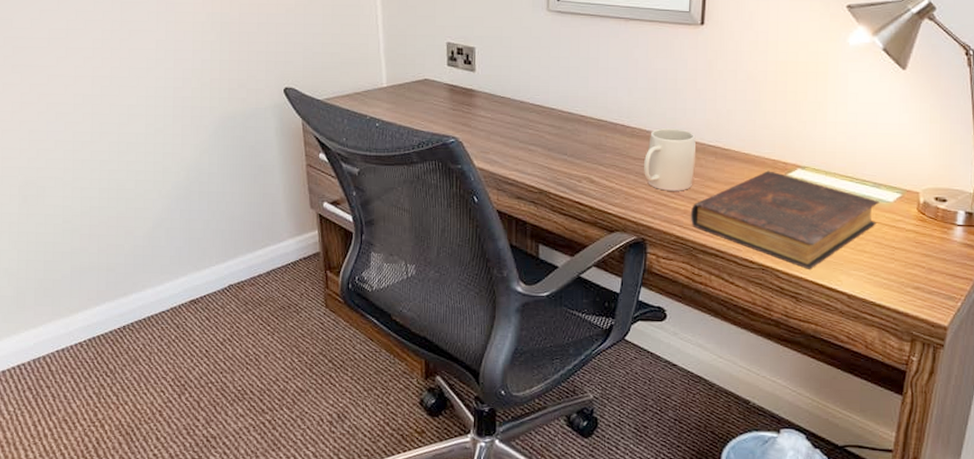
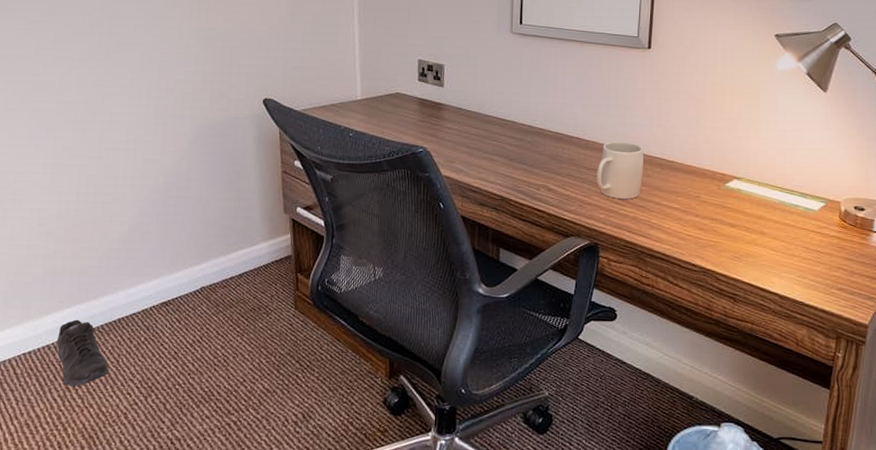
athletic shoe: none [88,317,141,384] -> present [56,319,109,386]
book: present [690,170,880,269] -> none [638,181,806,272]

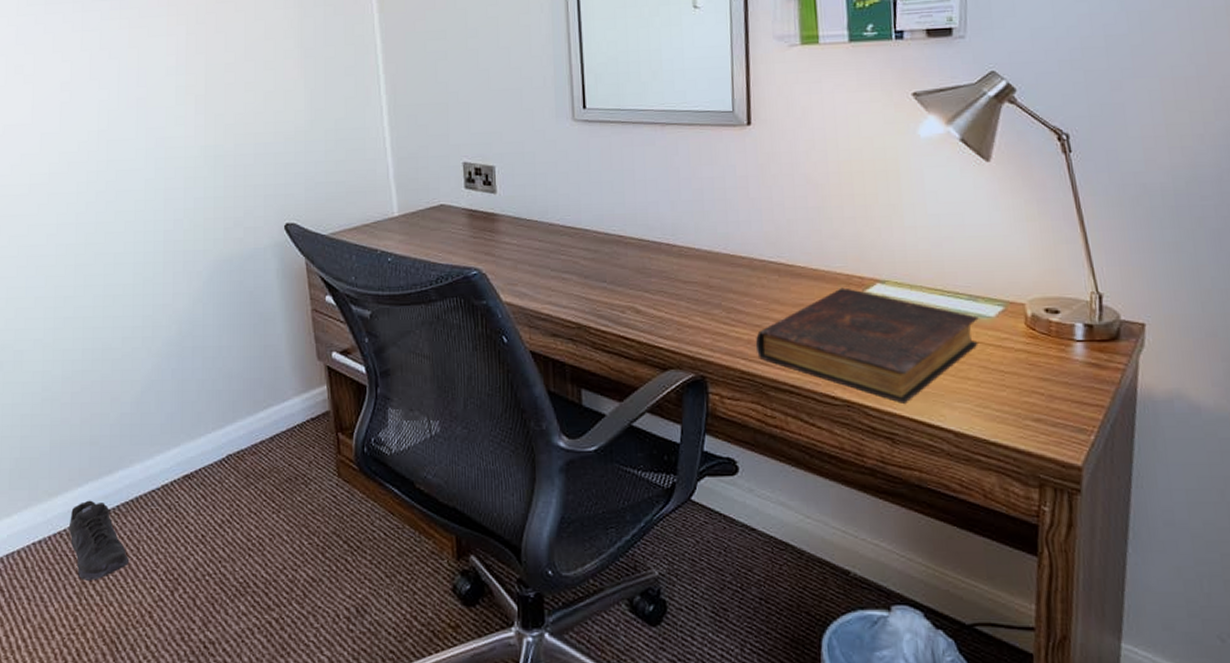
mug: present [596,141,644,199] -> none [695,245,757,318]
book: none [638,181,806,272] -> present [755,287,979,404]

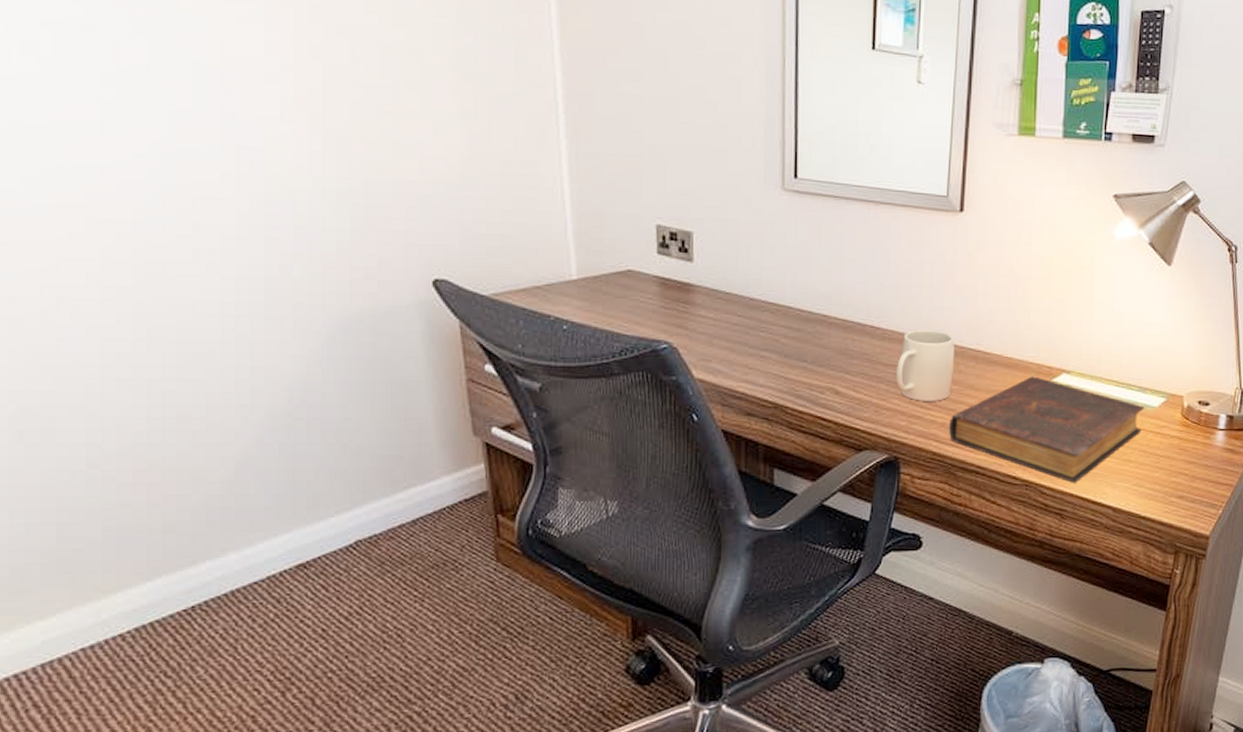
athletic shoe: present [68,500,129,581] -> none [134,596,222,687]
mug: none [695,245,757,318] -> present [895,330,955,401]

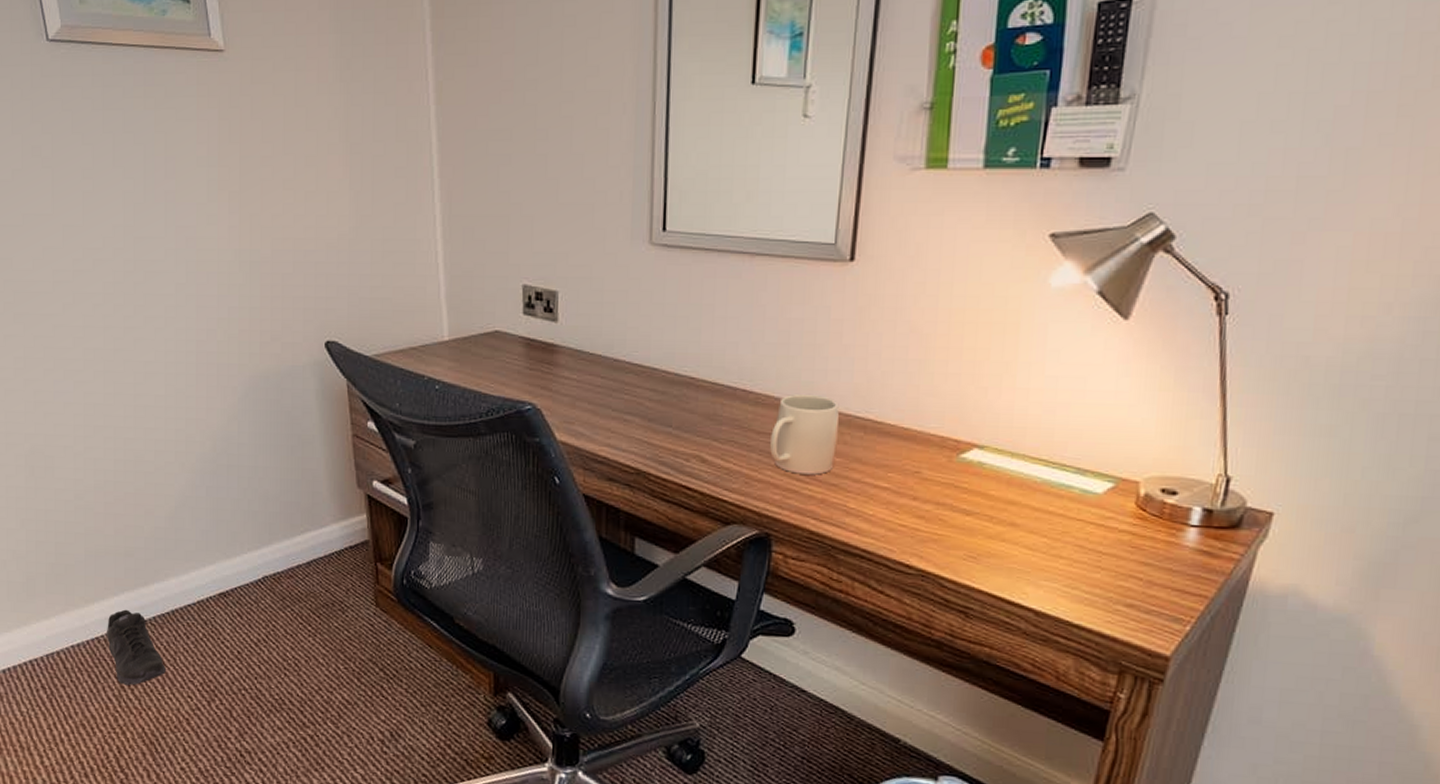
athletic shoe: none [134,596,222,687] -> present [106,609,166,686]
book: present [948,376,1145,483] -> none [828,450,1084,578]

